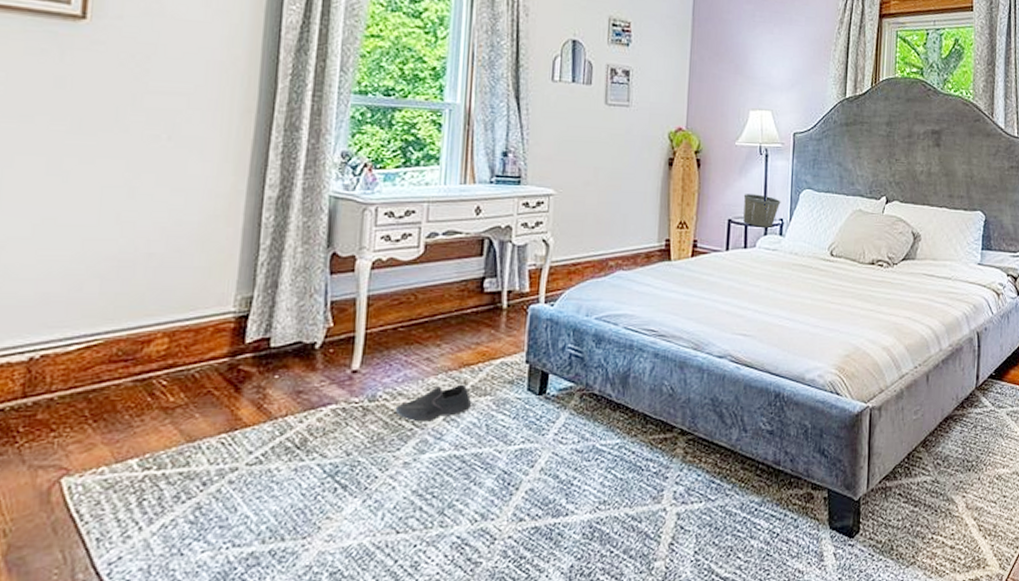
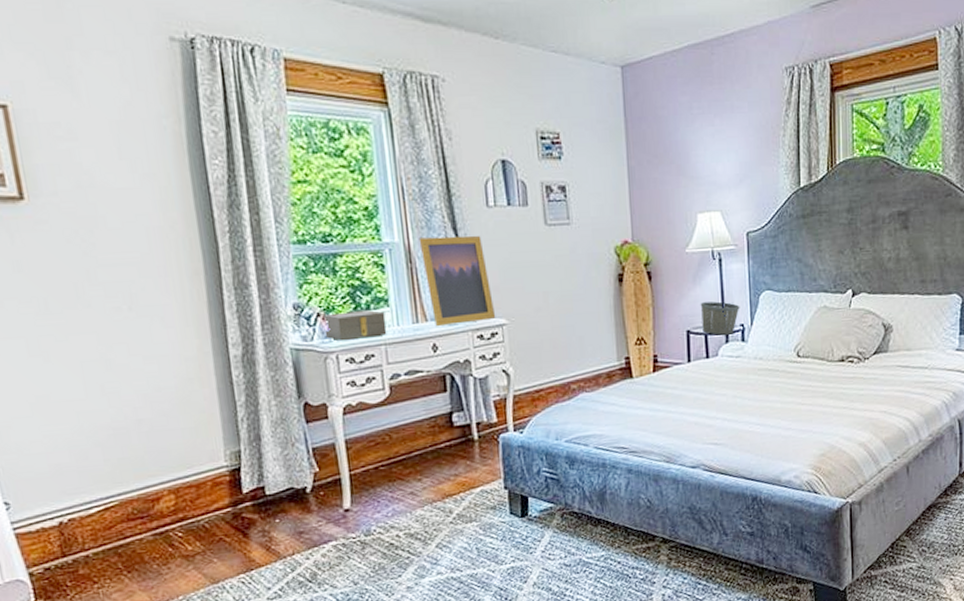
jewelry box: none [368,165,434,194] -> present [323,310,387,342]
shoe: present [395,384,472,422] -> none [390,513,460,551]
picture frame: none [480,102,545,190] -> present [418,235,496,327]

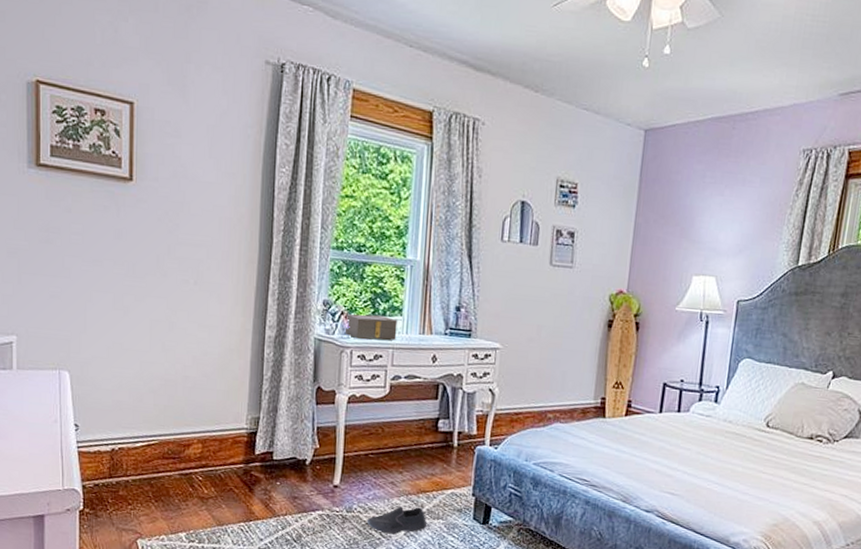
shoe: none [390,513,460,551] -> present [367,506,427,534]
picture frame: present [418,235,496,327] -> none [437,260,492,343]
basket: present [700,301,740,335] -> none [678,359,719,394]

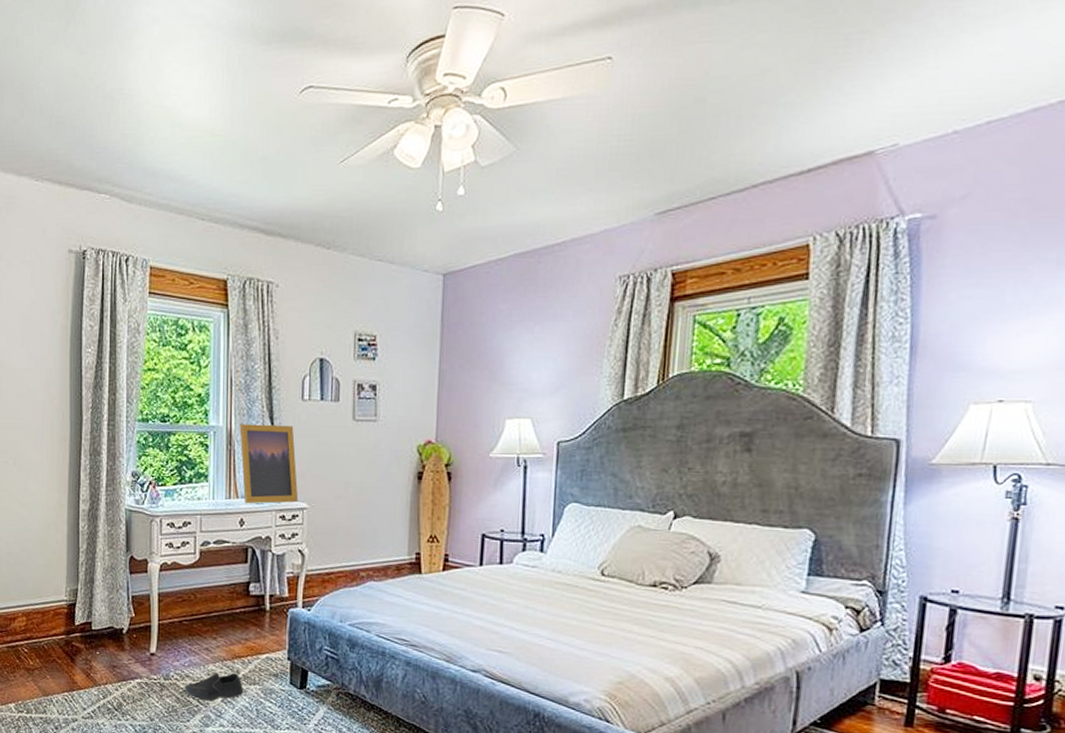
jewelry box: present [344,314,398,340] -> none [153,483,204,508]
picture frame: none [437,260,492,343] -> present [239,424,299,504]

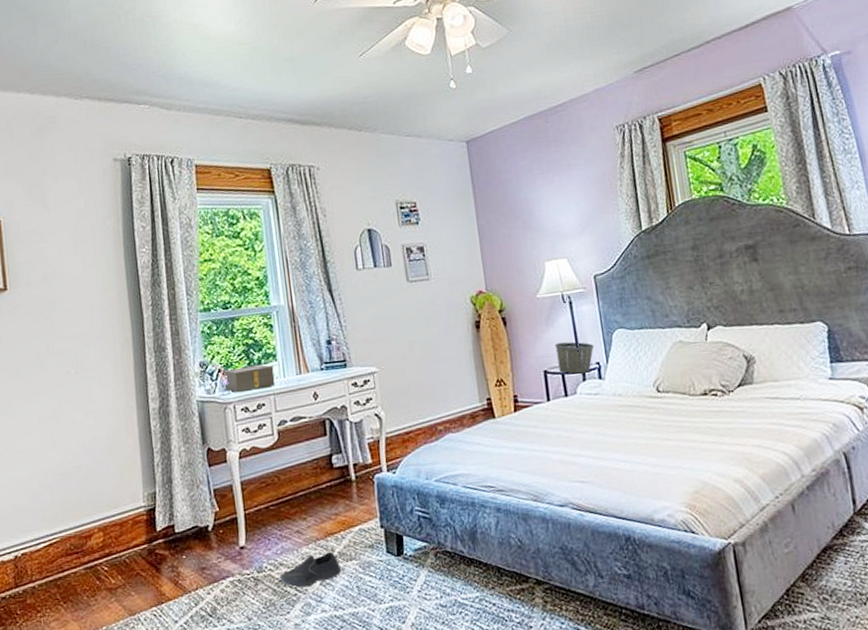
jewelry box: none [153,483,204,508] -> present [223,364,275,393]
picture frame: present [239,424,299,504] -> none [300,295,368,377]
basket: none [499,508,542,543] -> present [554,341,594,374]

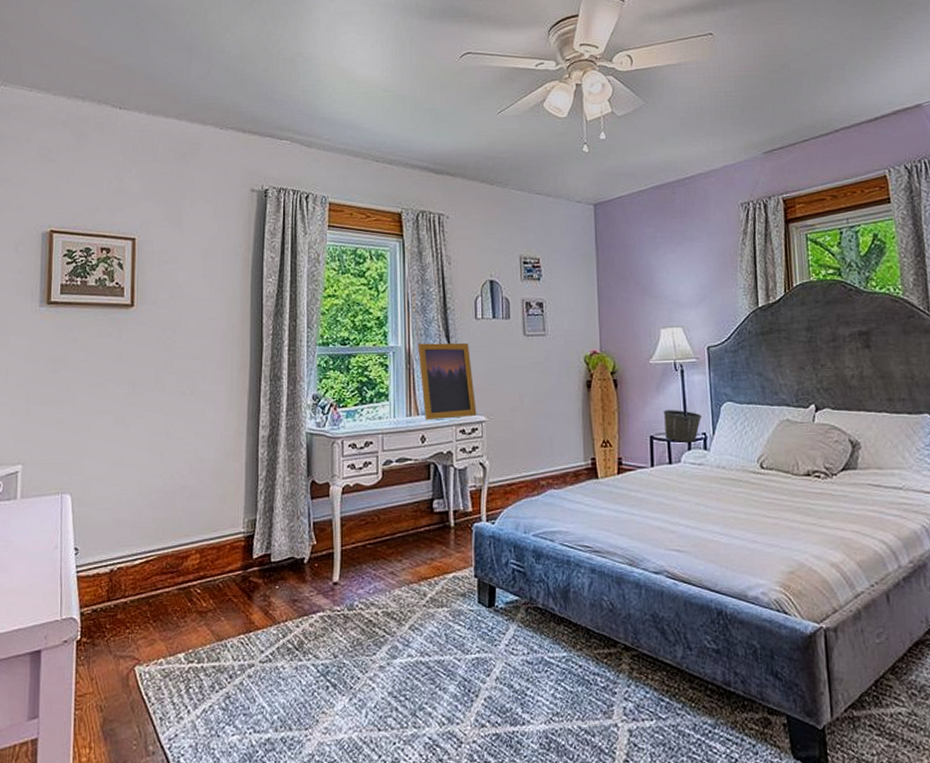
jewelry box: present [223,364,275,393] -> none [334,403,385,429]
shoe: present [279,551,342,588] -> none [369,596,432,630]
picture frame: none [300,295,368,377] -> present [417,342,477,421]

